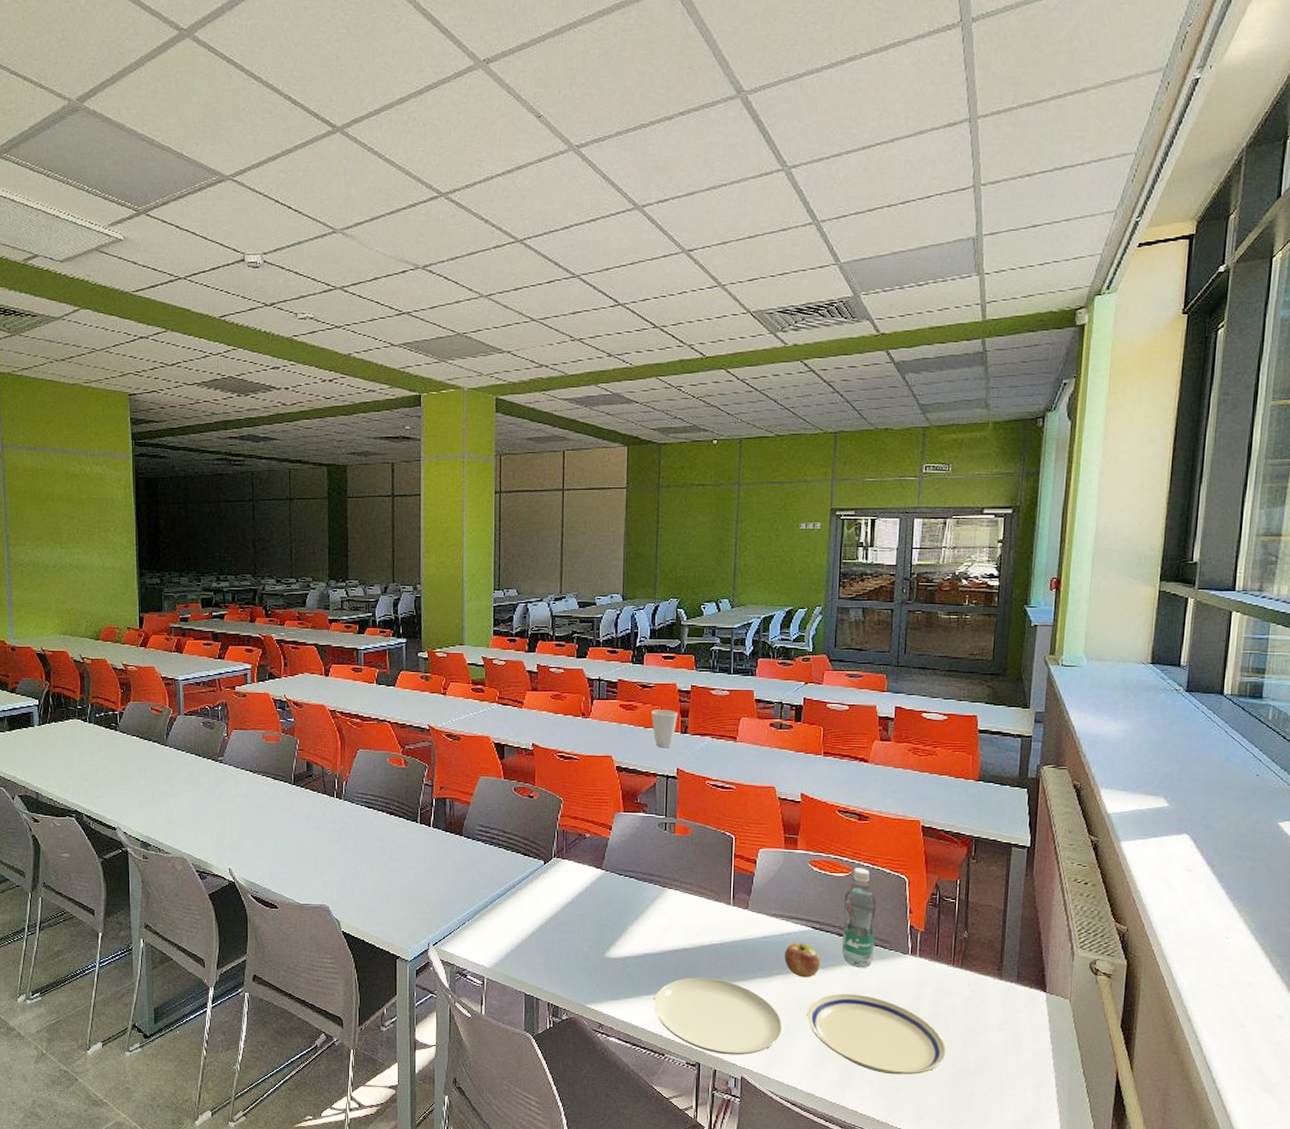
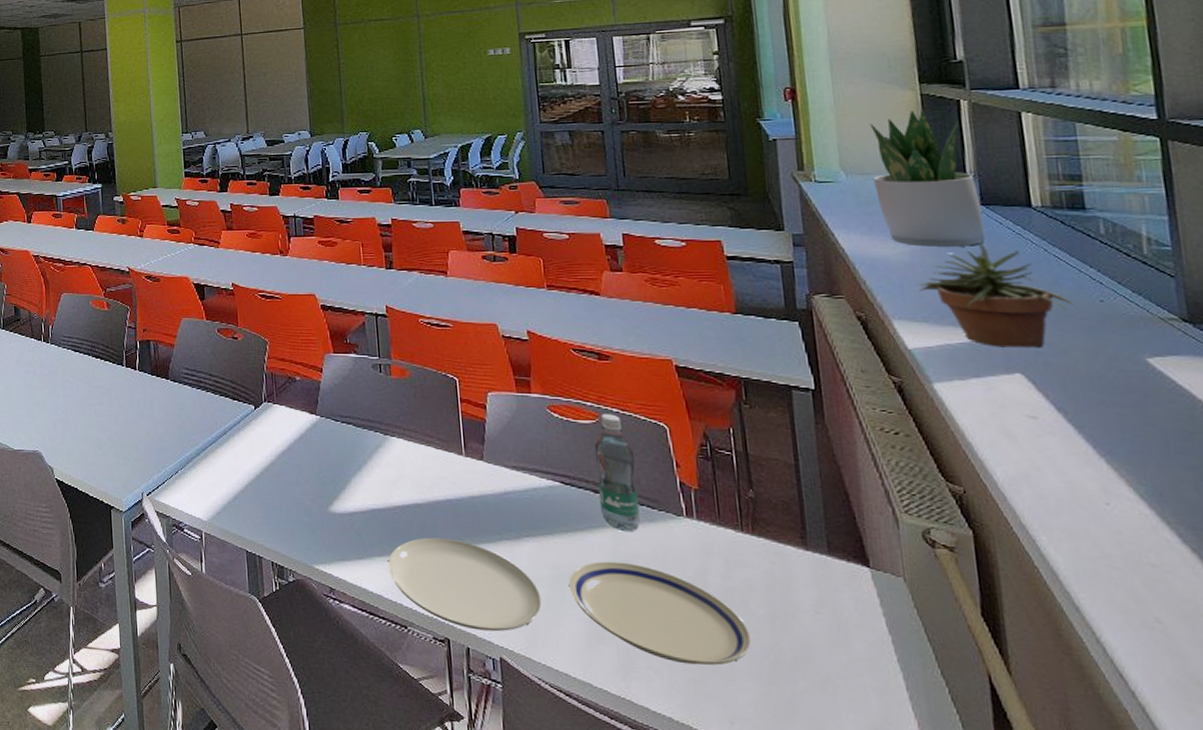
cup: present [651,710,678,749] -> none [352,245,381,285]
apple: present [785,942,820,978] -> none [532,499,577,541]
planter: none [1107,605,1187,727] -> present [869,110,986,247]
potted plant: none [1125,724,1238,813] -> present [917,243,1076,348]

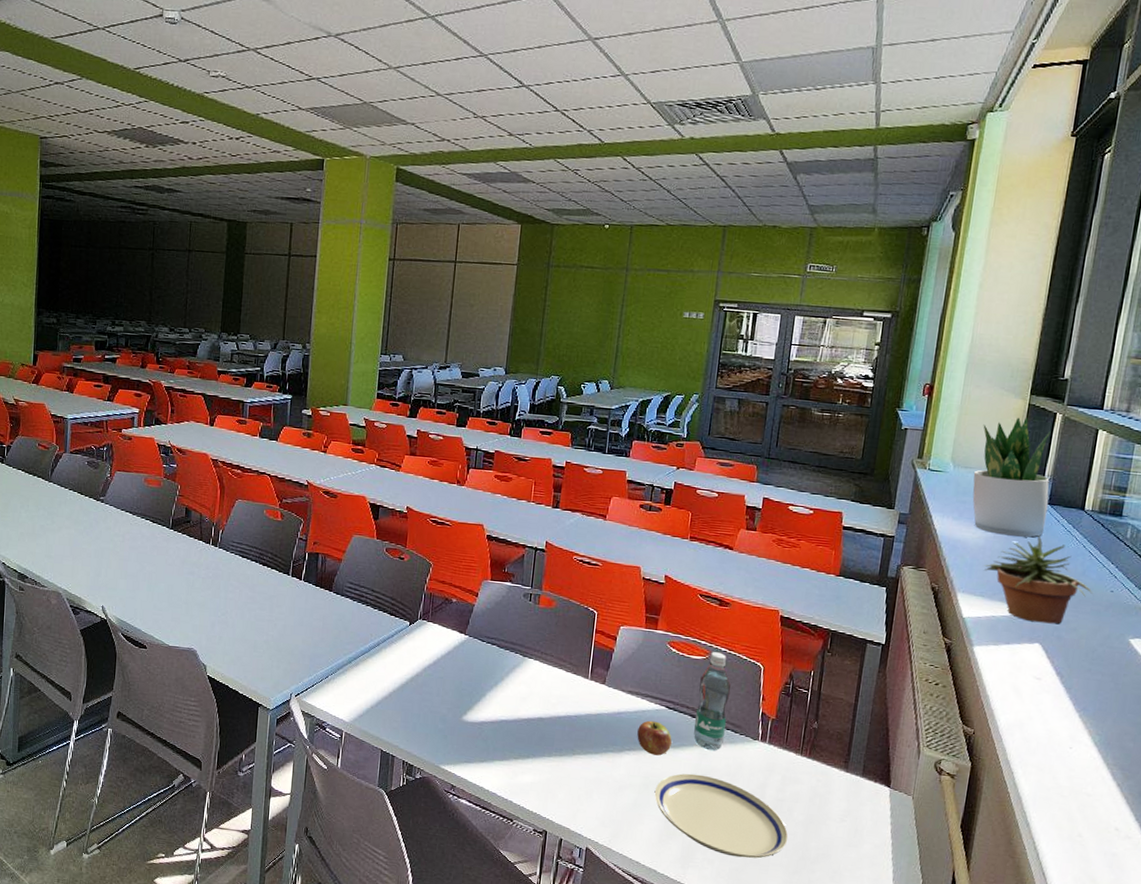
plate: present [388,537,542,632] -> none [506,746,630,827]
apple: none [532,499,577,541] -> present [637,720,672,756]

